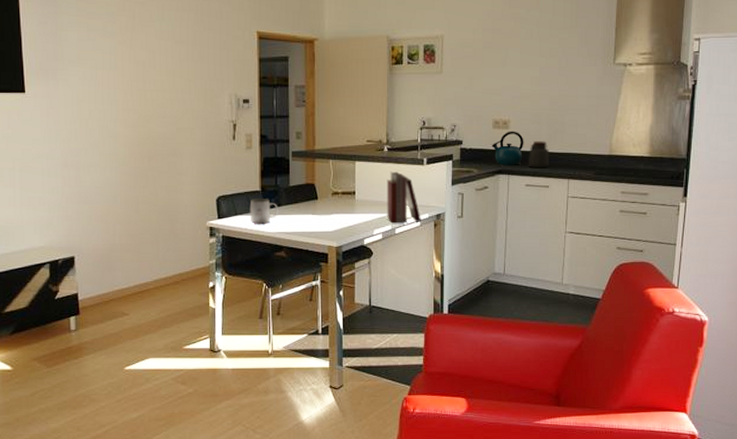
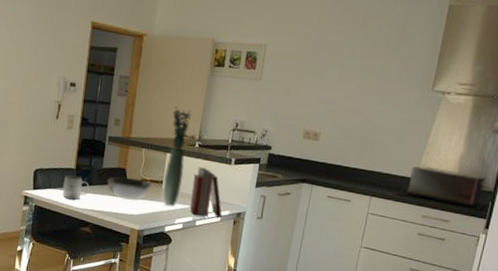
bowl: none [296,192,344,216] -> present [107,176,152,201]
vase: none [356,112,377,218] -> present [163,107,192,207]
kettle: present [492,131,524,166] -> none [300,142,332,177]
jar: present [528,141,550,169] -> none [332,156,356,183]
toaster: none [603,140,679,178] -> present [407,165,486,208]

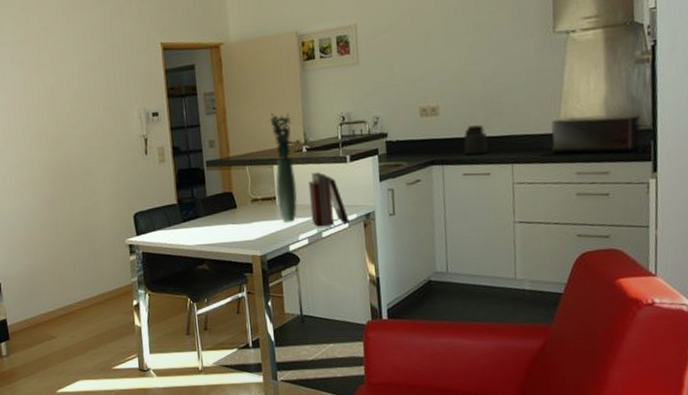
mug: present [62,175,90,200] -> none [167,211,197,238]
bowl: present [107,176,152,201] -> none [214,200,264,226]
jar: none [332,156,356,183] -> present [463,125,488,155]

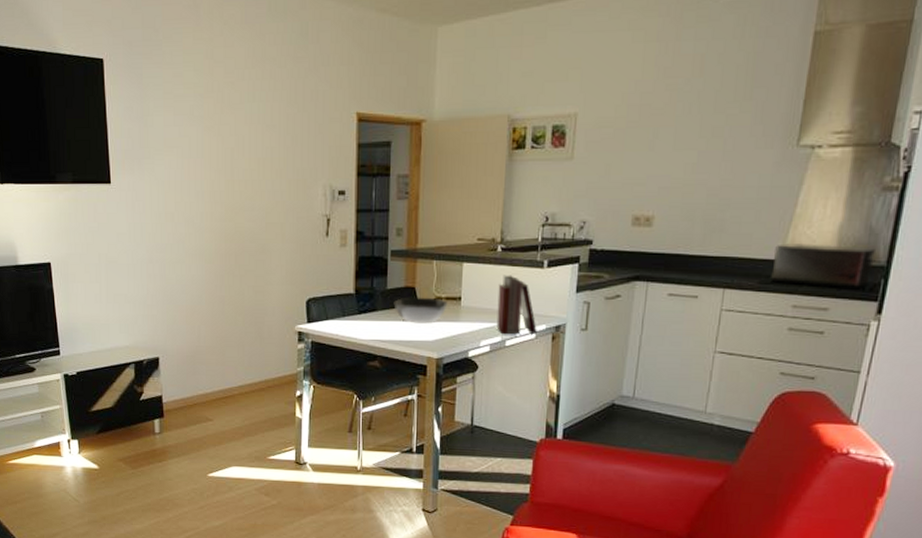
bowl: none [214,200,264,226] -> present [393,297,448,324]
vase: present [270,113,298,224] -> none [462,205,490,327]
jar: present [463,125,488,155] -> none [673,242,703,275]

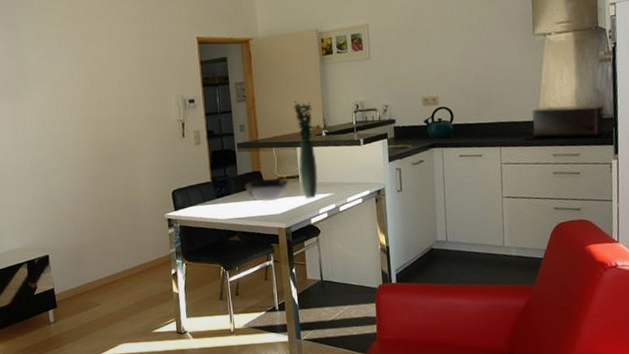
vase: none [462,205,490,327] -> present [294,101,319,199]
books: present [496,275,537,335] -> none [327,153,363,202]
kettle: none [629,229,671,272] -> present [424,106,454,140]

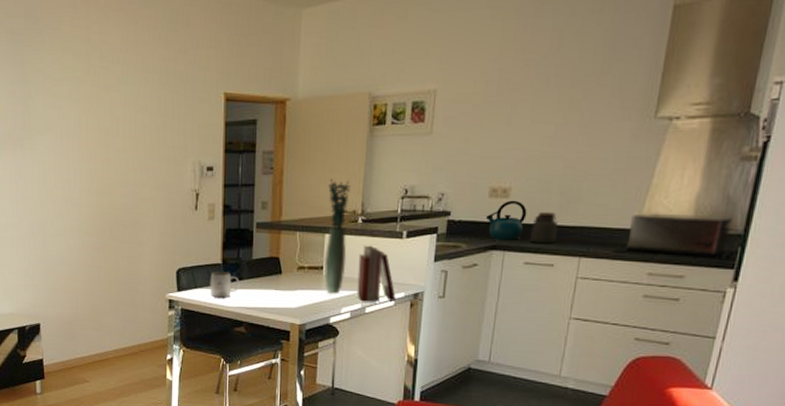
mug: none [202,189,229,213] -> present [210,272,240,298]
bowl: present [244,178,289,201] -> none [259,266,310,292]
books: none [327,153,363,202] -> present [357,245,396,302]
jar: none [459,113,480,139] -> present [529,212,559,244]

